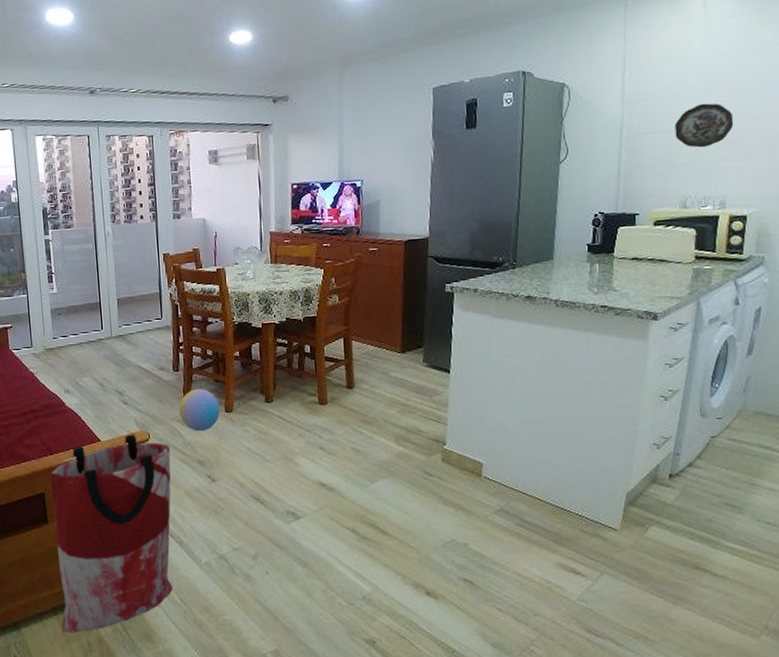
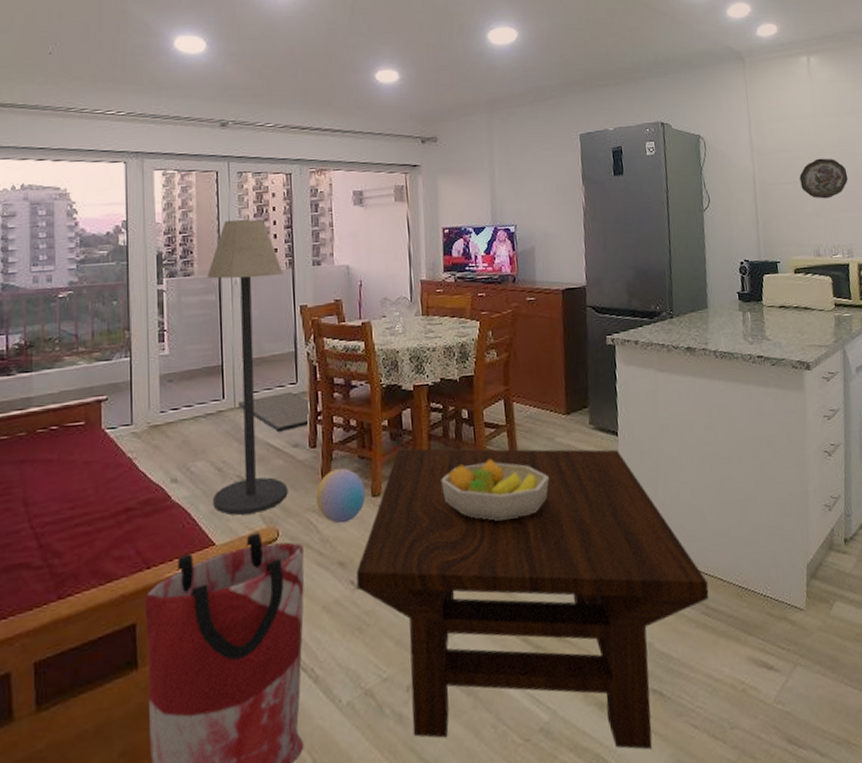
floor lamp: none [84,178,157,420] -> present [206,219,288,515]
doormat: none [113,325,174,357] -> present [237,391,311,432]
coffee table: none [212,375,525,623] -> present [356,448,709,750]
fruit bowl: none [285,387,382,439] -> present [441,458,549,522]

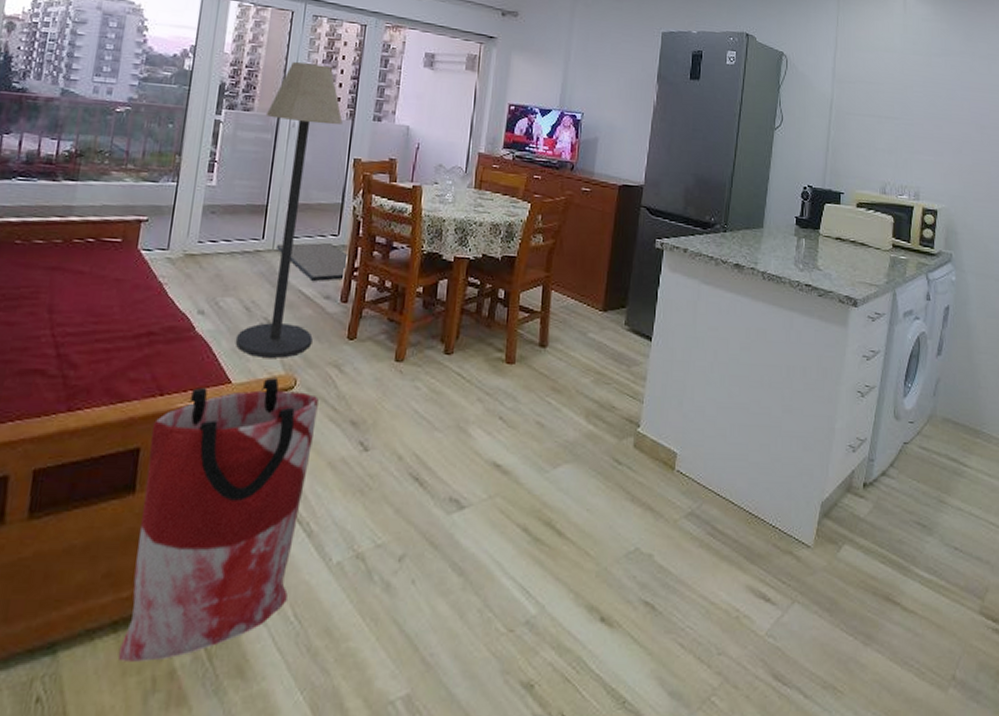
ball: present [316,468,366,524] -> none [338,328,390,383]
coffee table: present [356,448,709,750] -> none [364,317,718,661]
fruit bowl: present [441,458,549,522] -> none [466,342,575,408]
decorative plate: present [799,158,848,199] -> none [877,95,927,137]

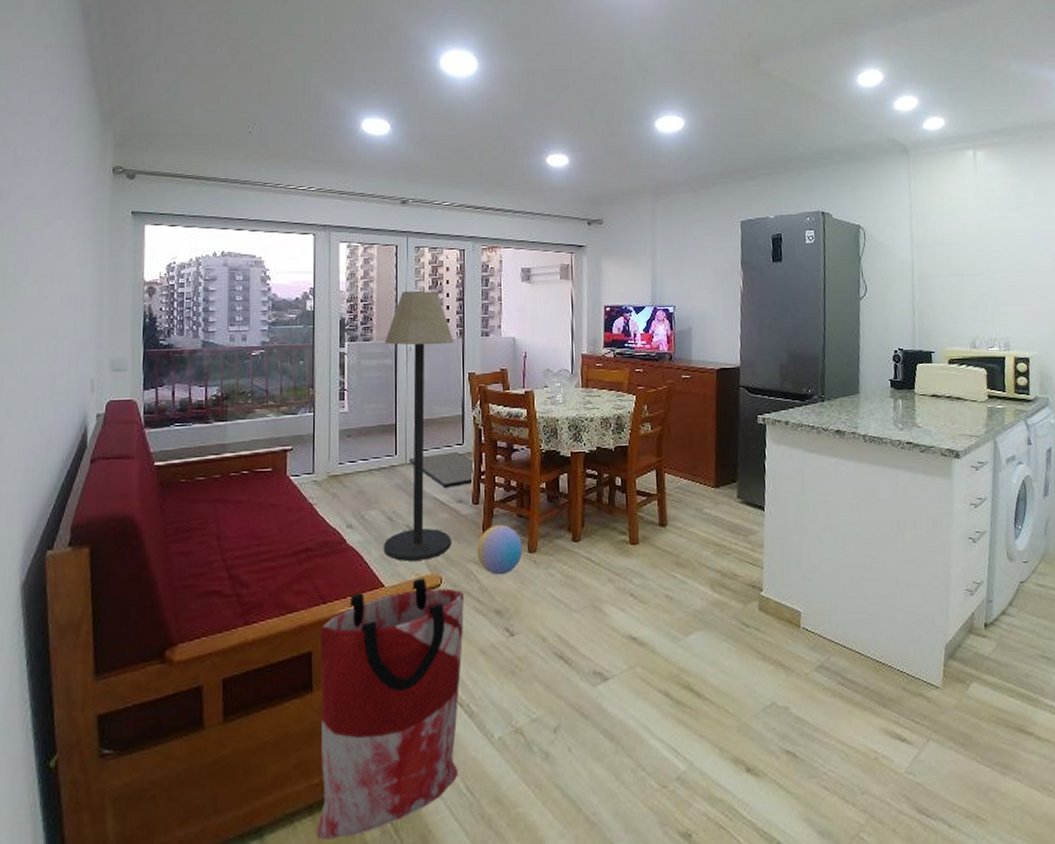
ball: none [338,328,390,383] -> present [477,525,523,575]

